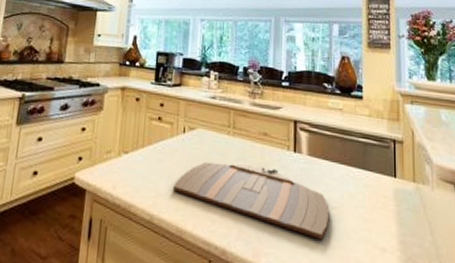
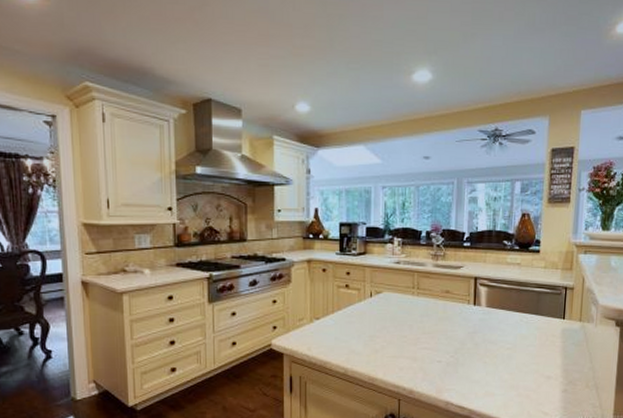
cutting board: present [172,162,330,239] -> none [363,320,504,374]

